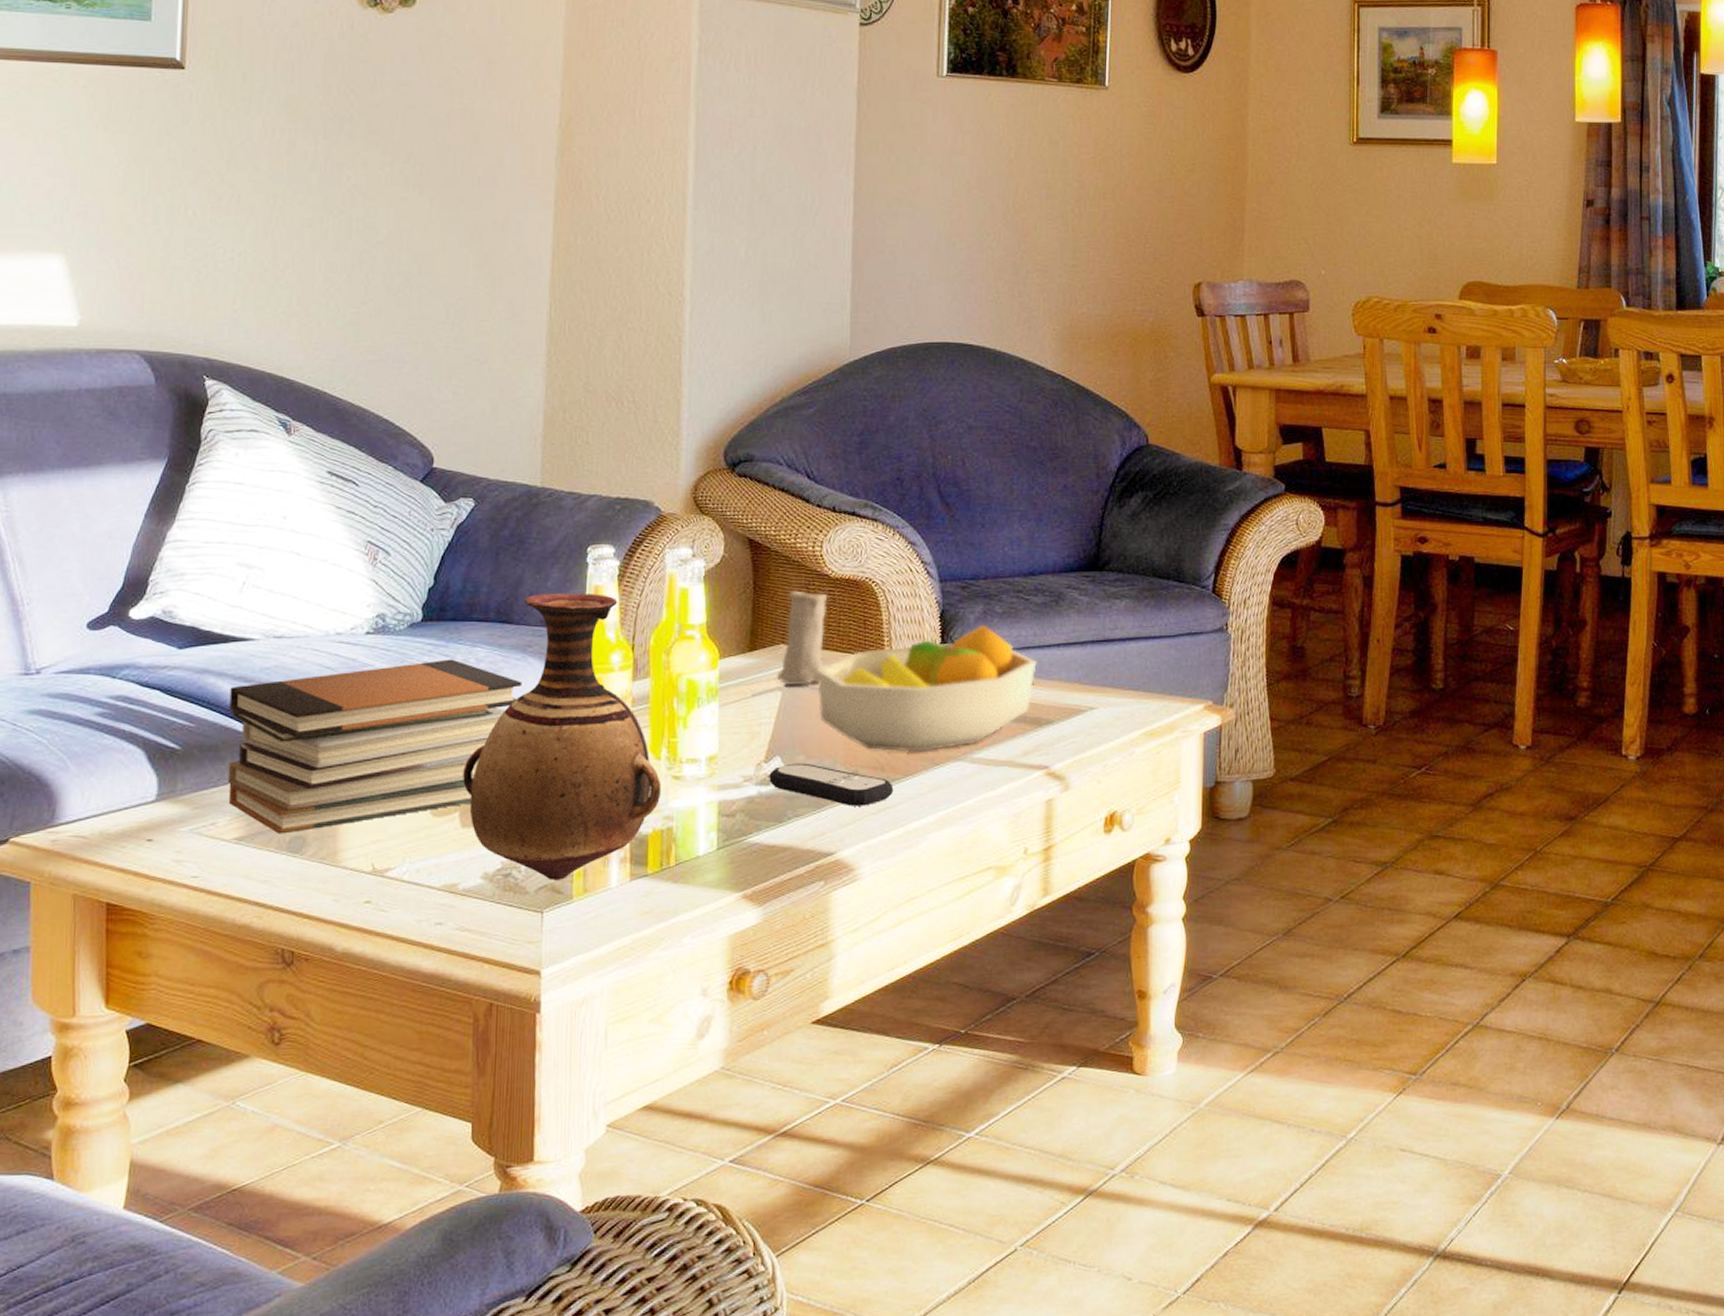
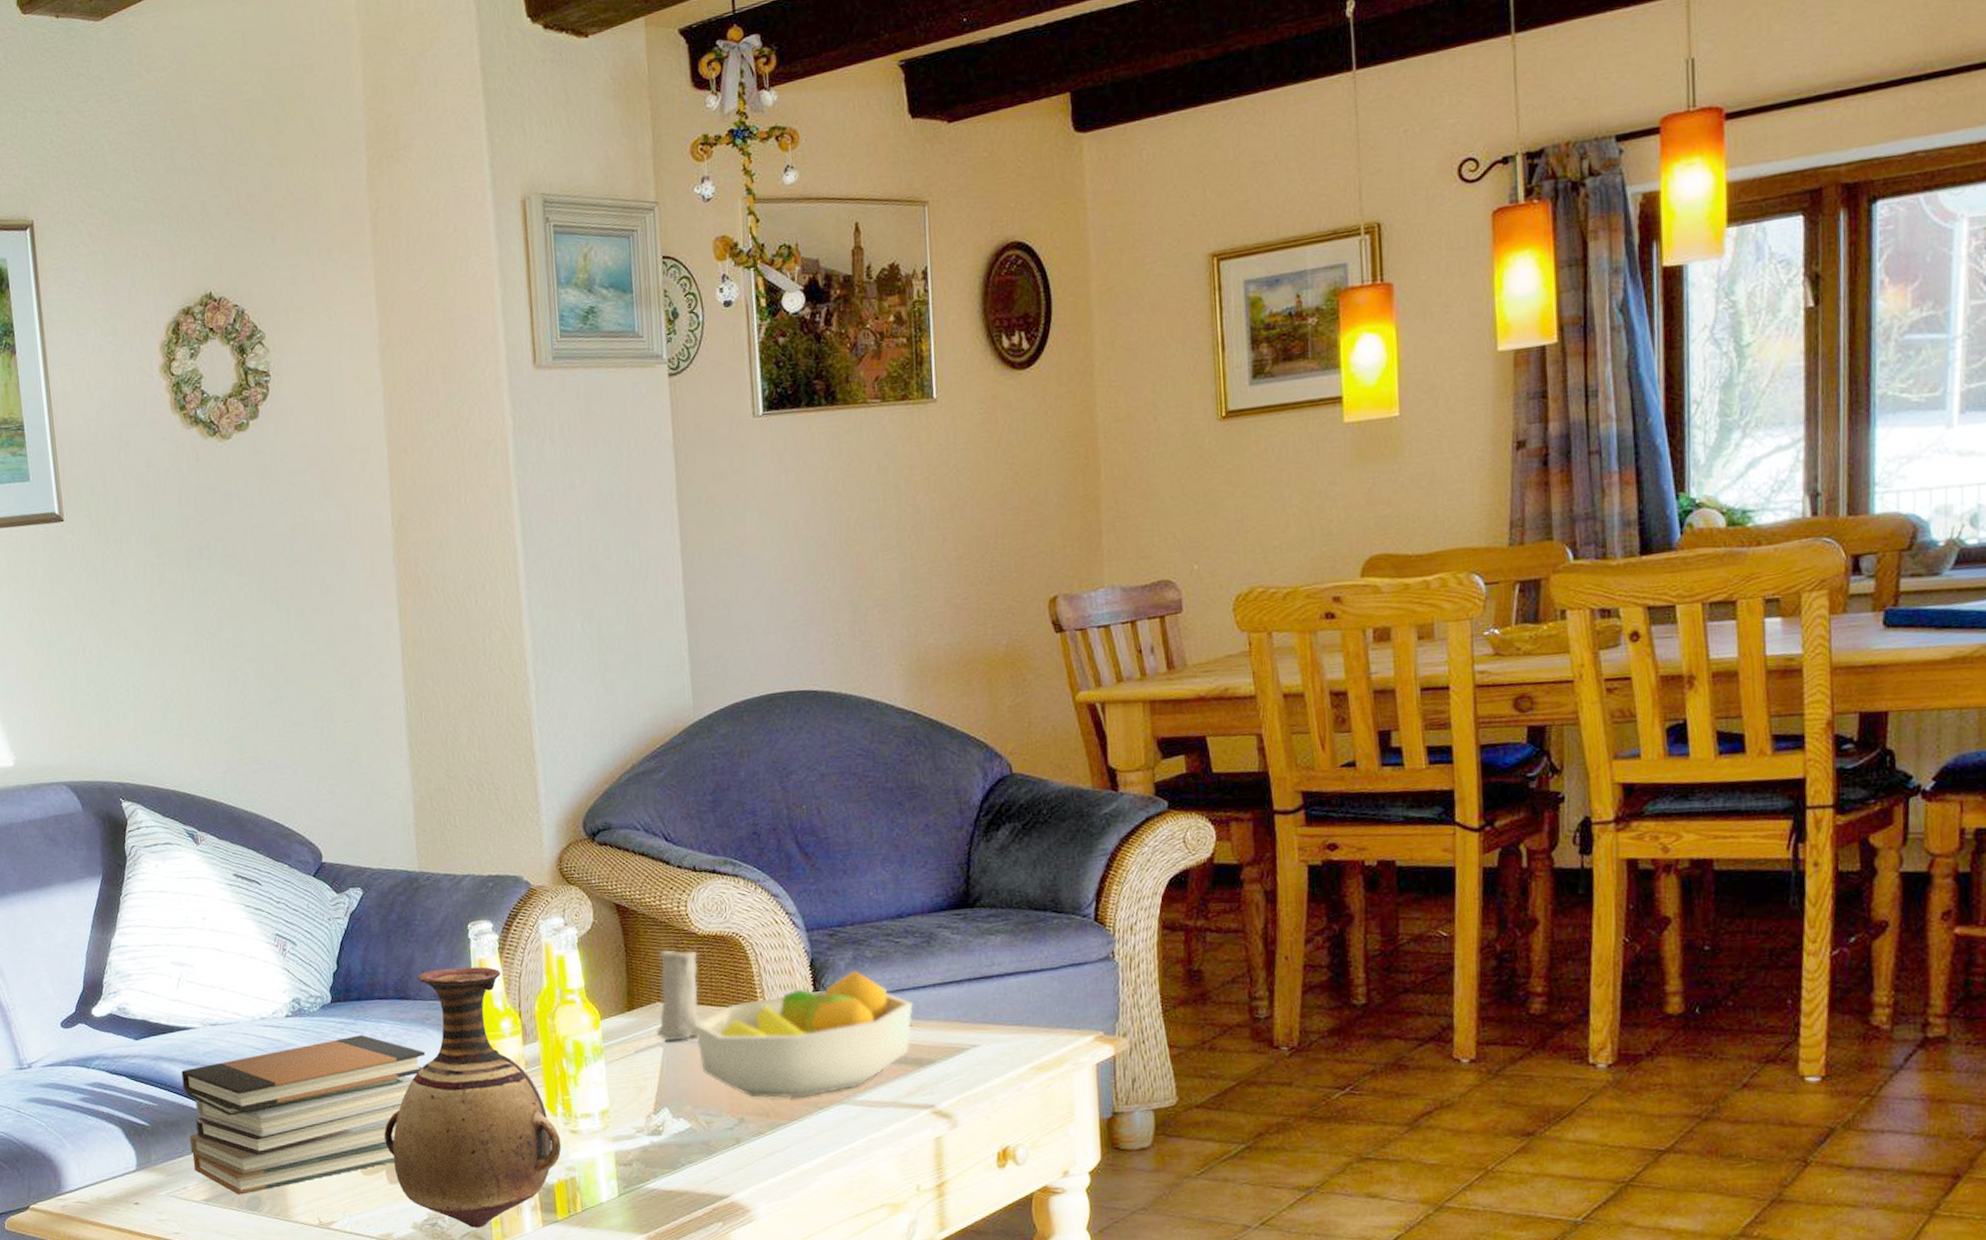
remote control: present [769,763,894,806] -> none [659,1113,781,1152]

